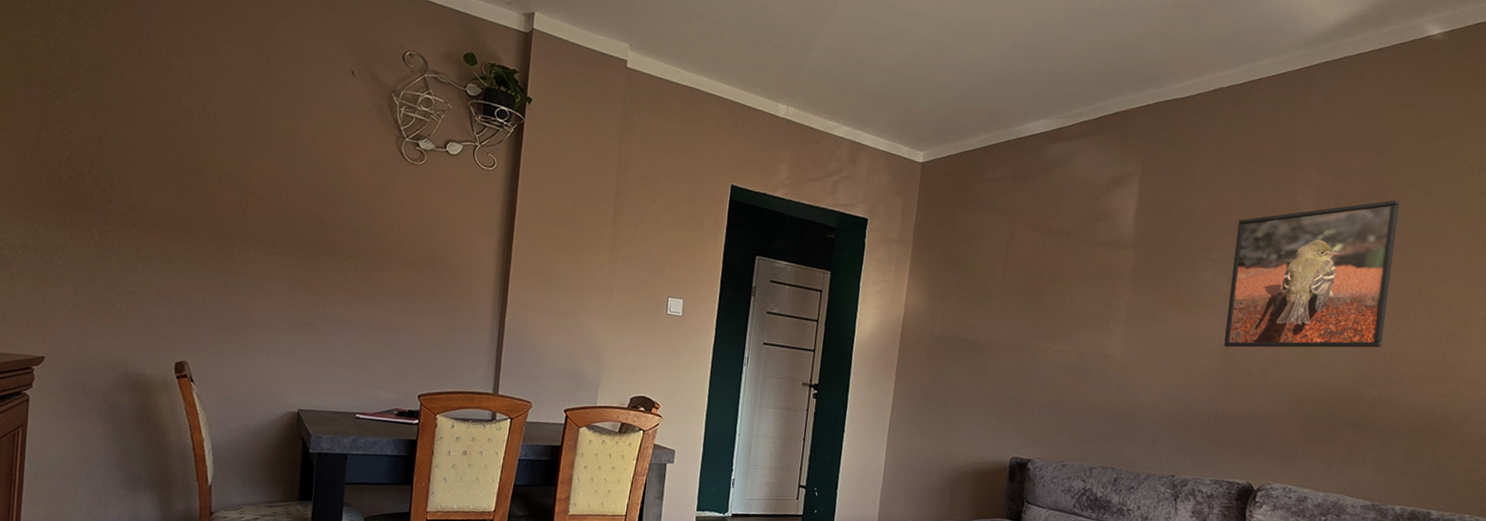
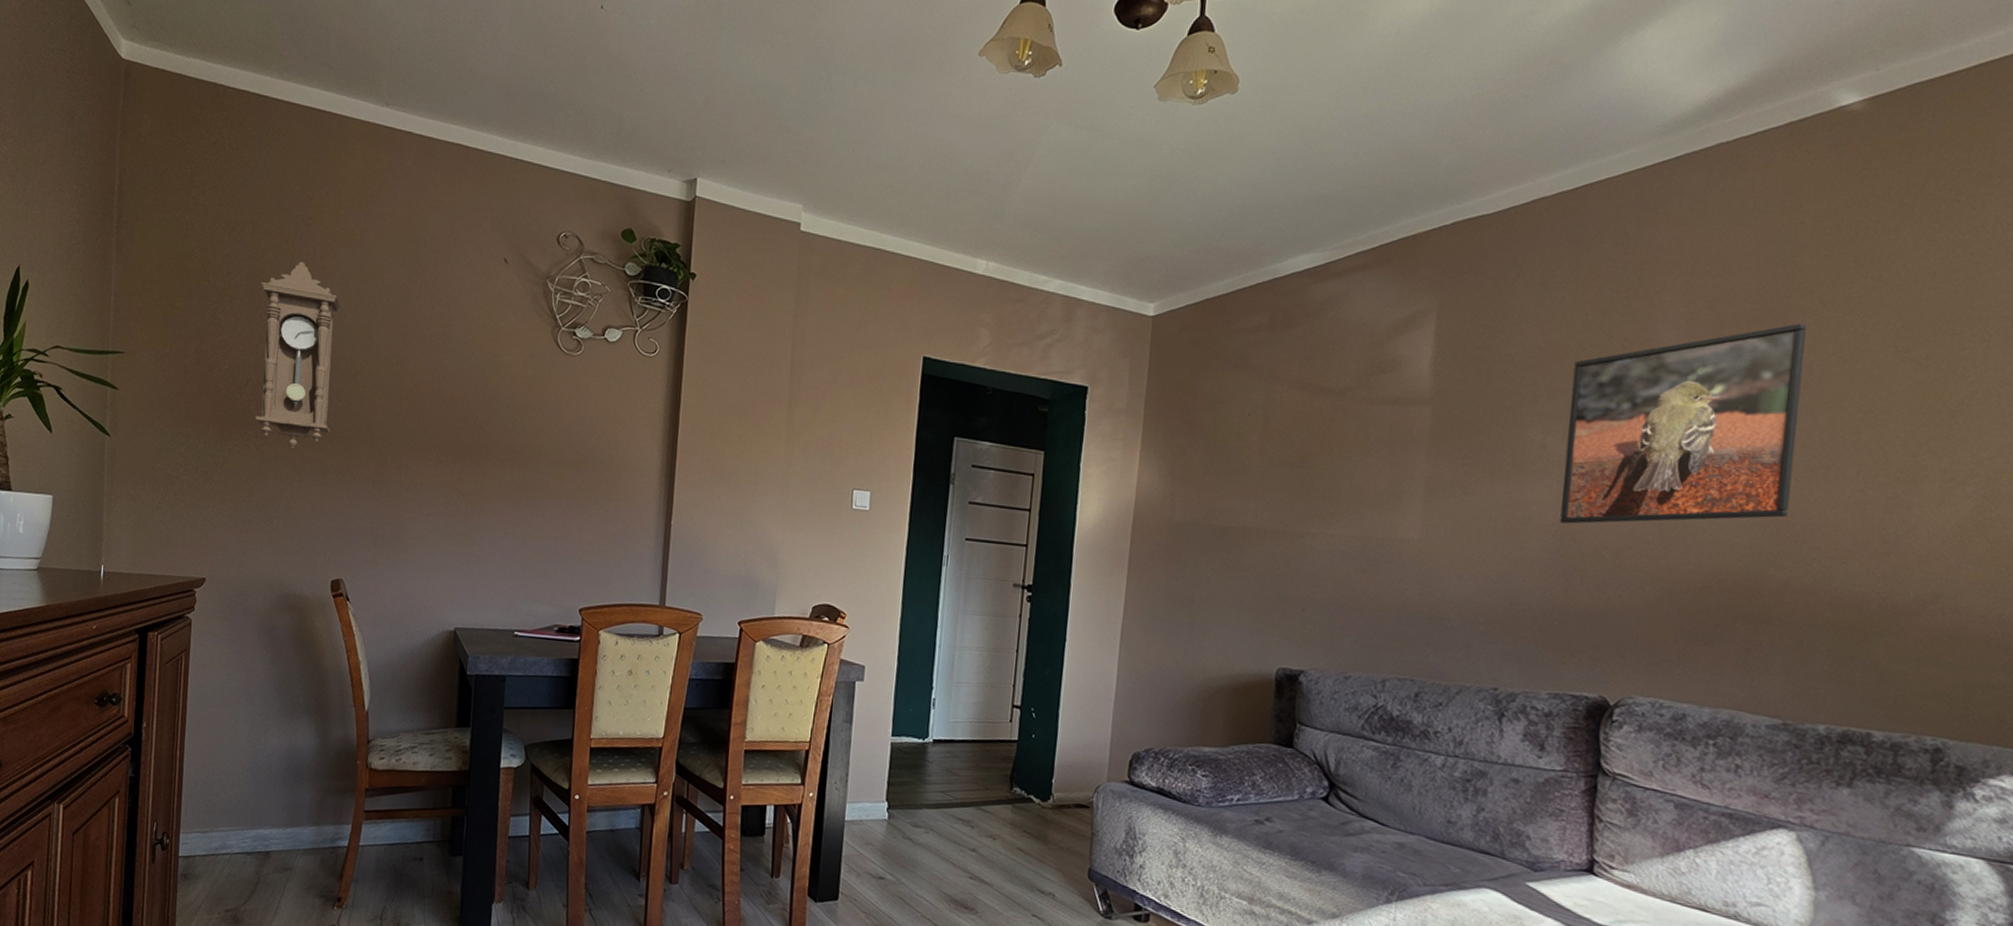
pendulum clock: none [99,58,187,237] -> present [256,261,340,449]

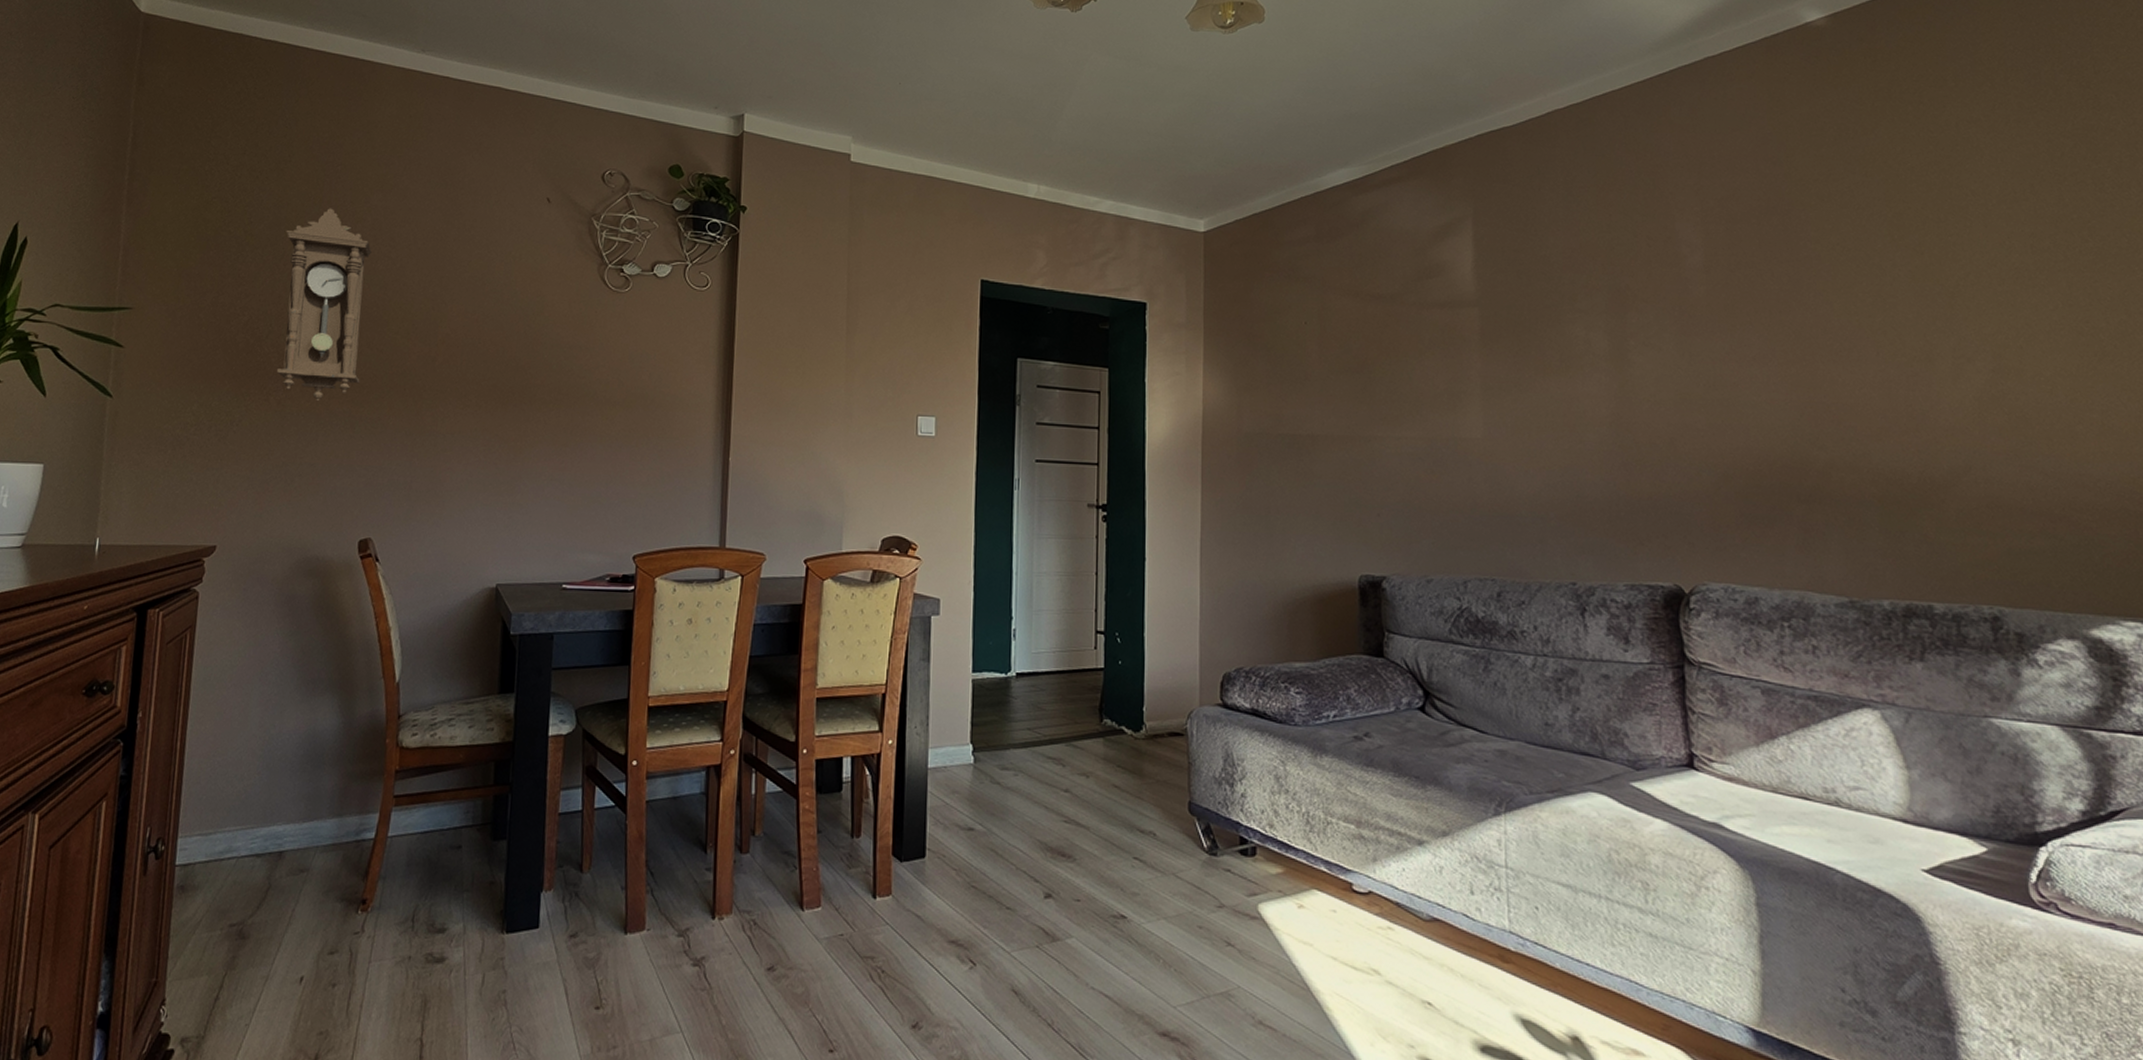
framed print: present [1560,323,1807,524] -> none [1606,217,1822,415]

